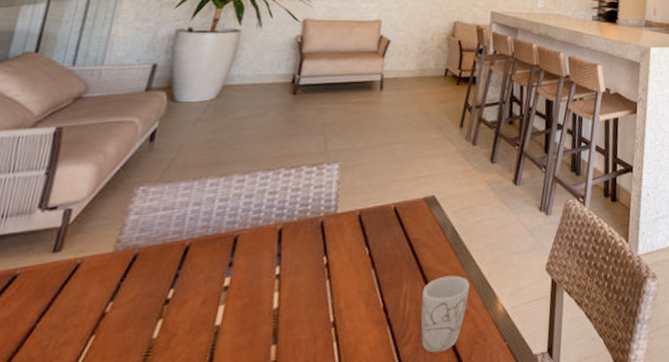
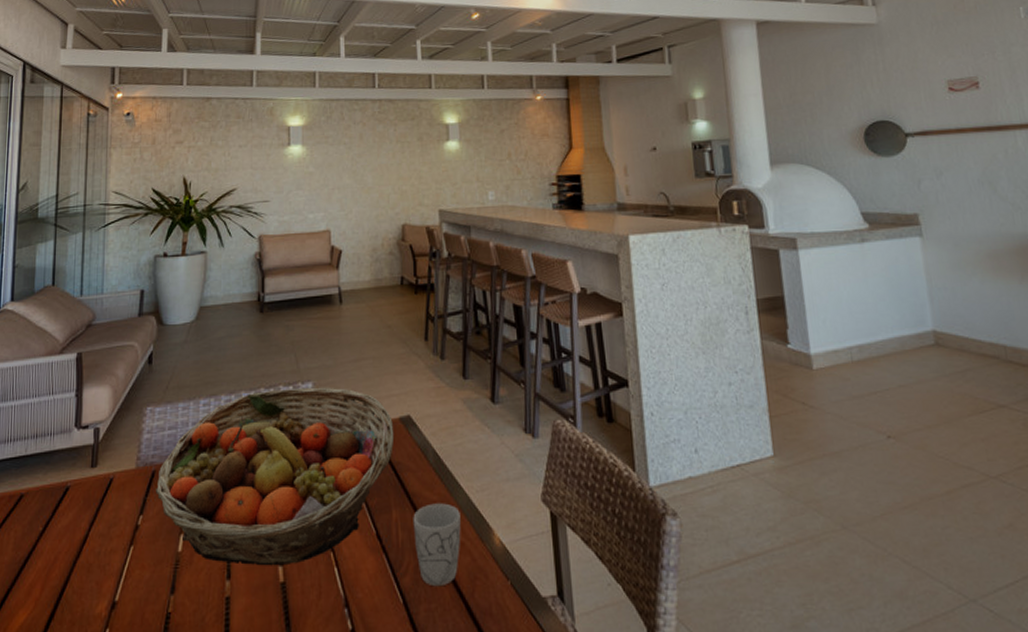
fruit basket: none [133,168,417,347] -> present [155,387,395,566]

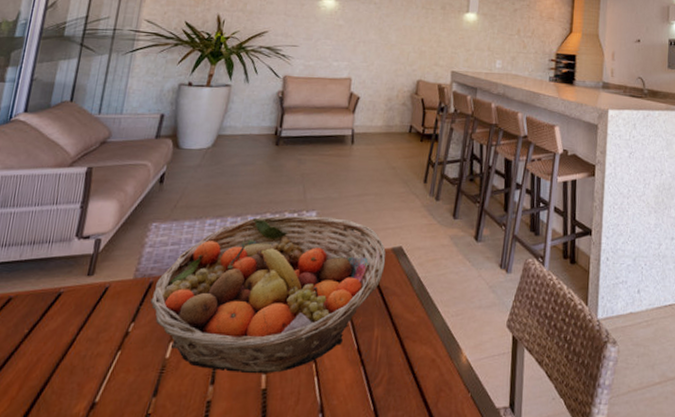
mug: present [413,503,461,587] -> none [391,324,435,397]

